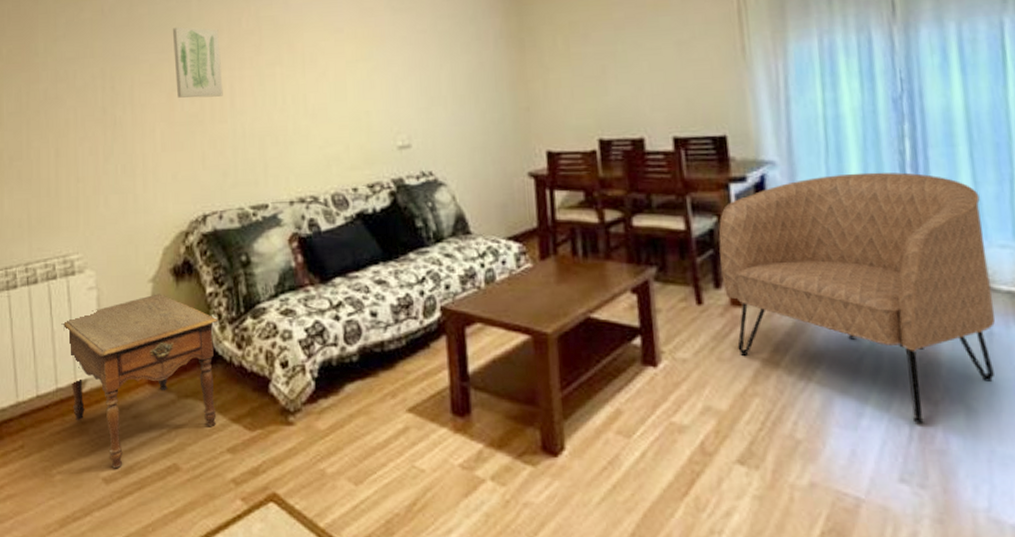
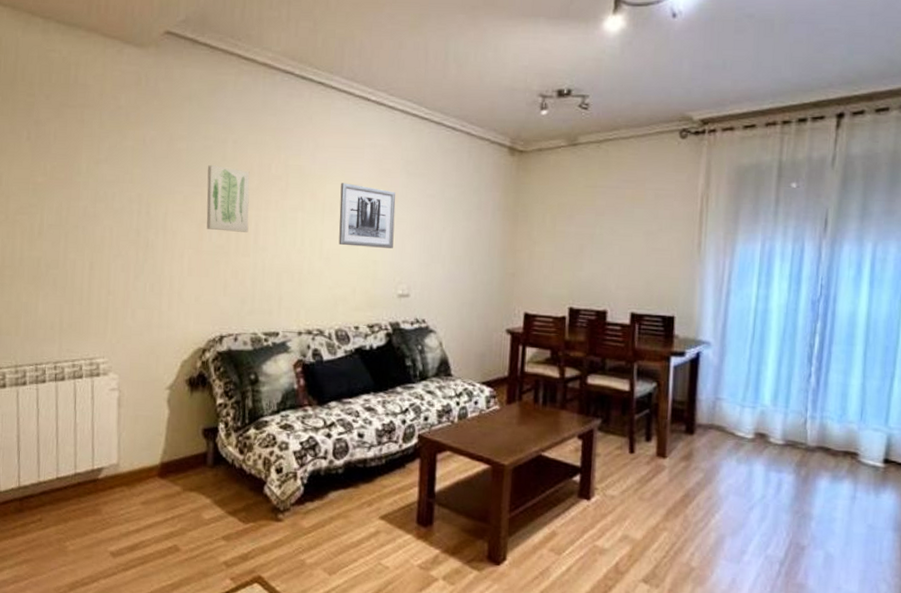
side table: present [61,293,219,468] -> none [84,400,225,545]
wall art: none [320,28,386,99] -> present [338,183,396,248]
armchair: present [719,172,996,425] -> none [653,358,865,563]

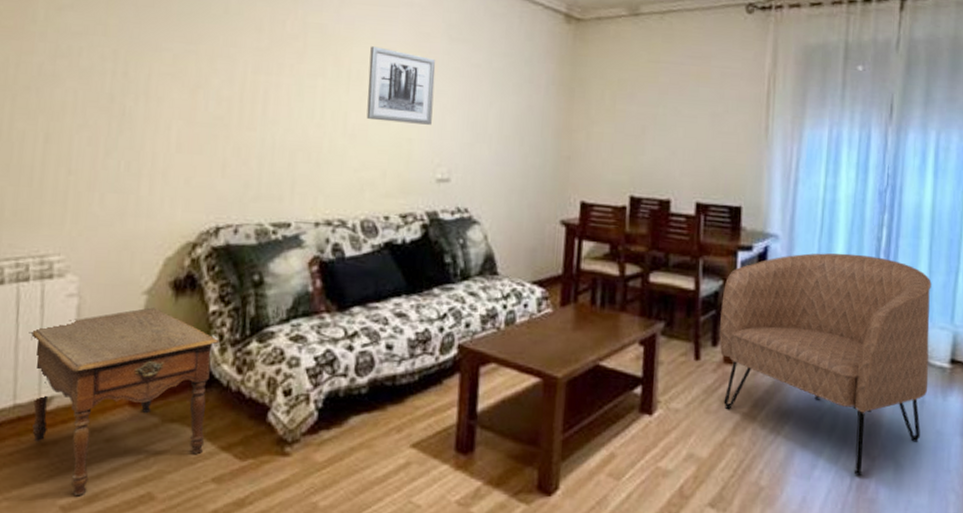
side table: none [84,400,225,545] -> present [29,307,220,495]
wall art: present [206,165,250,233] -> none [202,18,259,102]
armchair: none [653,358,865,563] -> present [719,253,932,477]

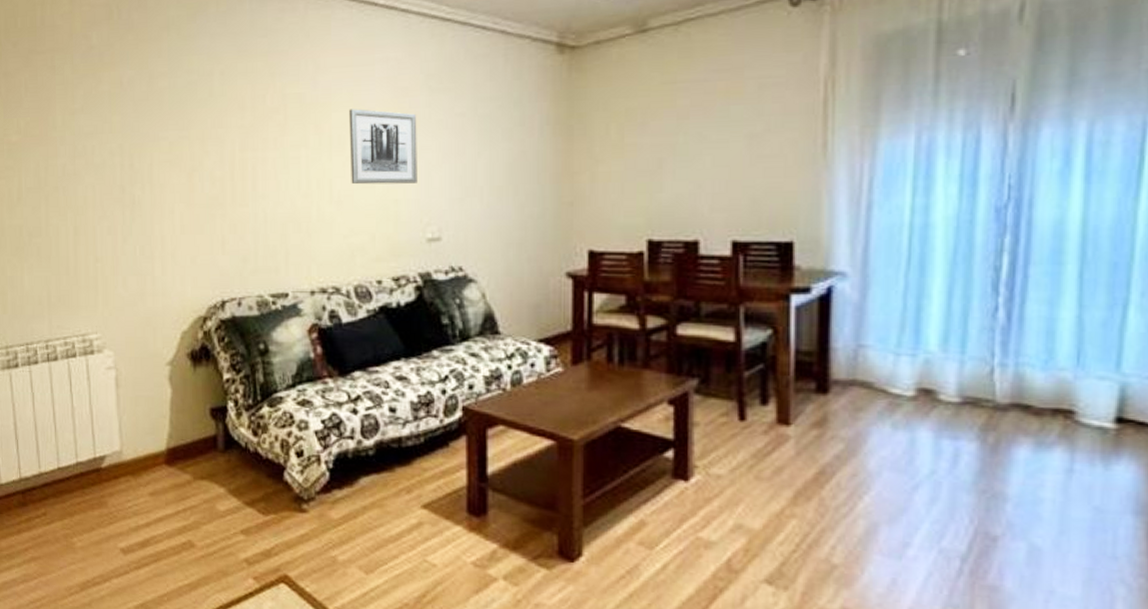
side table: present [29,307,220,495] -> none [81,377,235,540]
armchair: present [719,253,932,477] -> none [770,289,1083,559]

